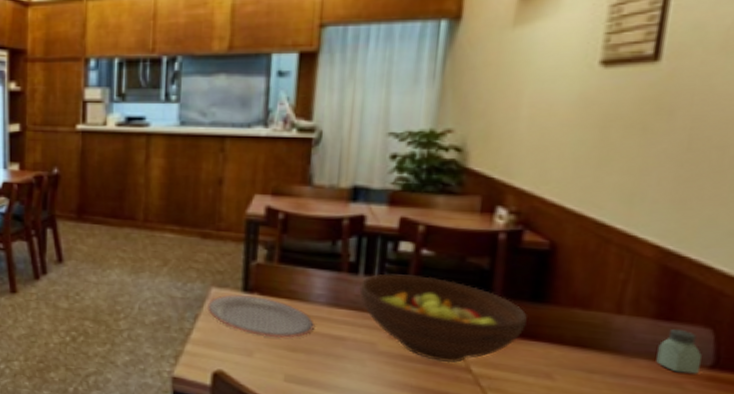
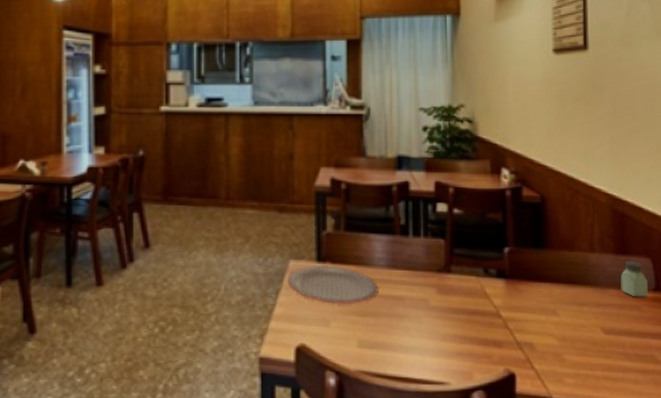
fruit bowl: present [359,274,527,363] -> none [411,233,534,311]

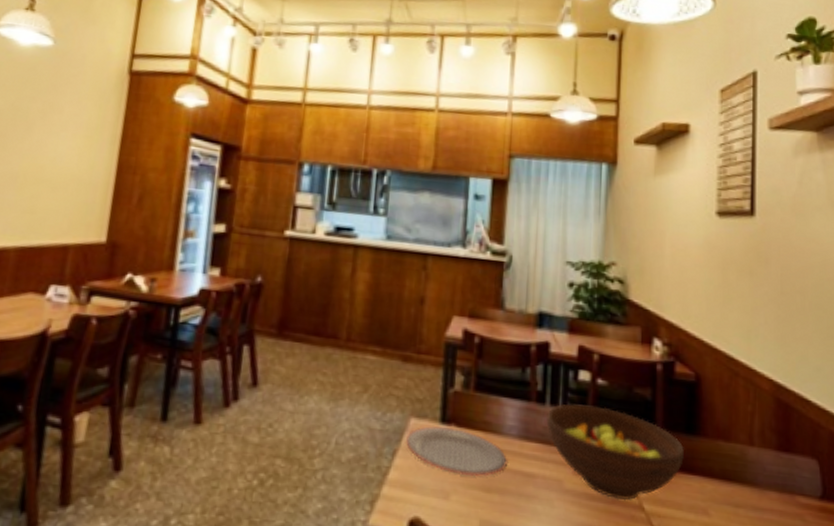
fruit bowl: none [411,233,534,311] -> present [546,404,684,501]
saltshaker: present [621,261,648,297] -> none [783,461,813,505]

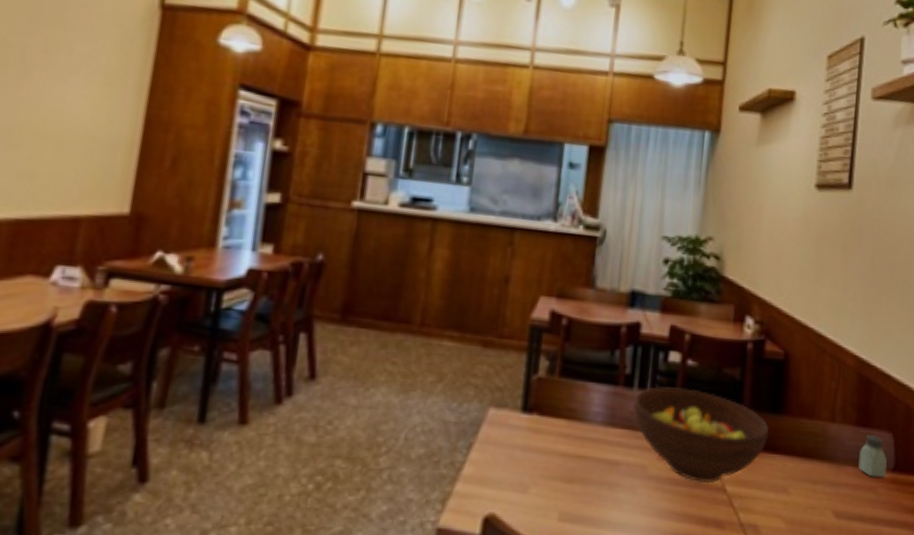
plate: present [405,425,507,477] -> none [482,415,591,468]
saltshaker: none [783,461,813,505] -> present [858,435,887,478]

